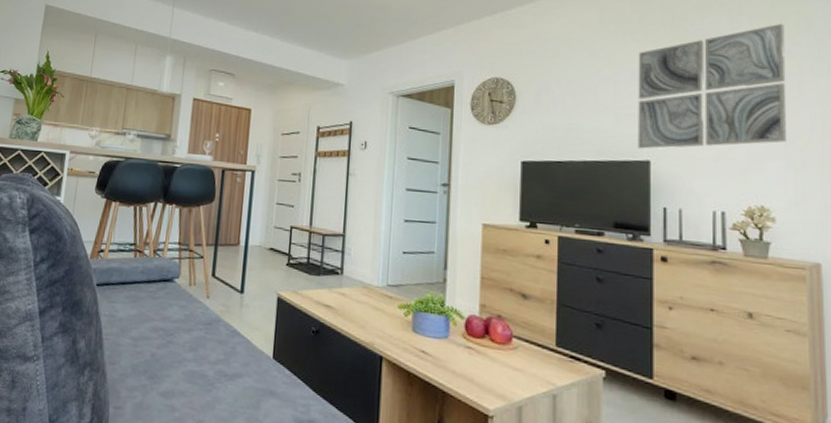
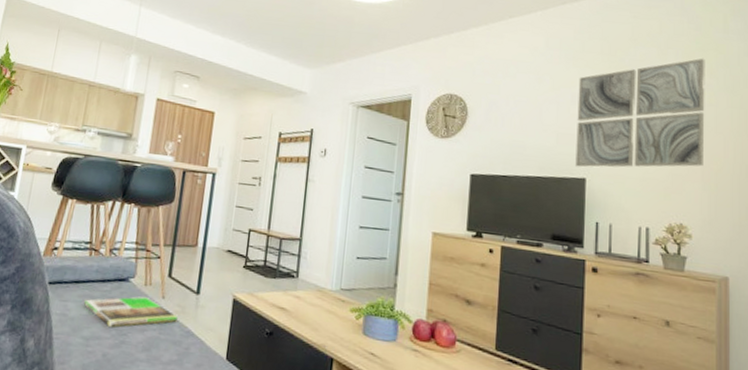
magazine: none [130,296,224,328] -> present [83,296,179,327]

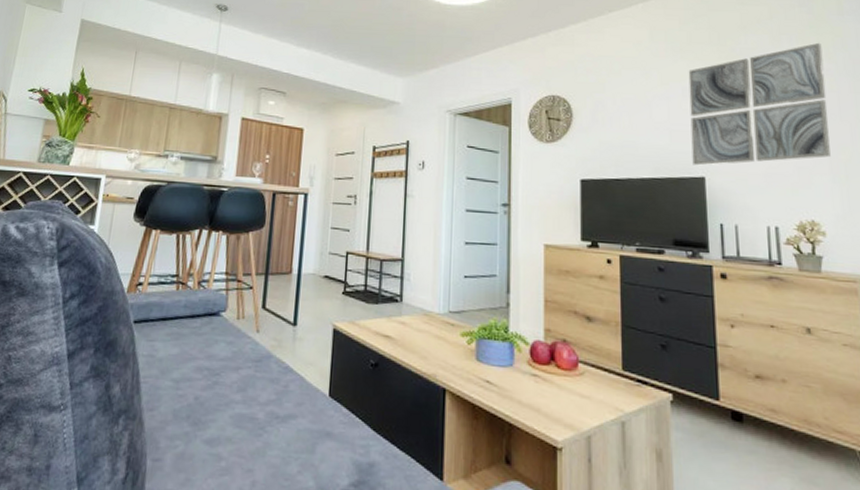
magazine: present [83,296,179,327] -> none [171,331,276,367]

